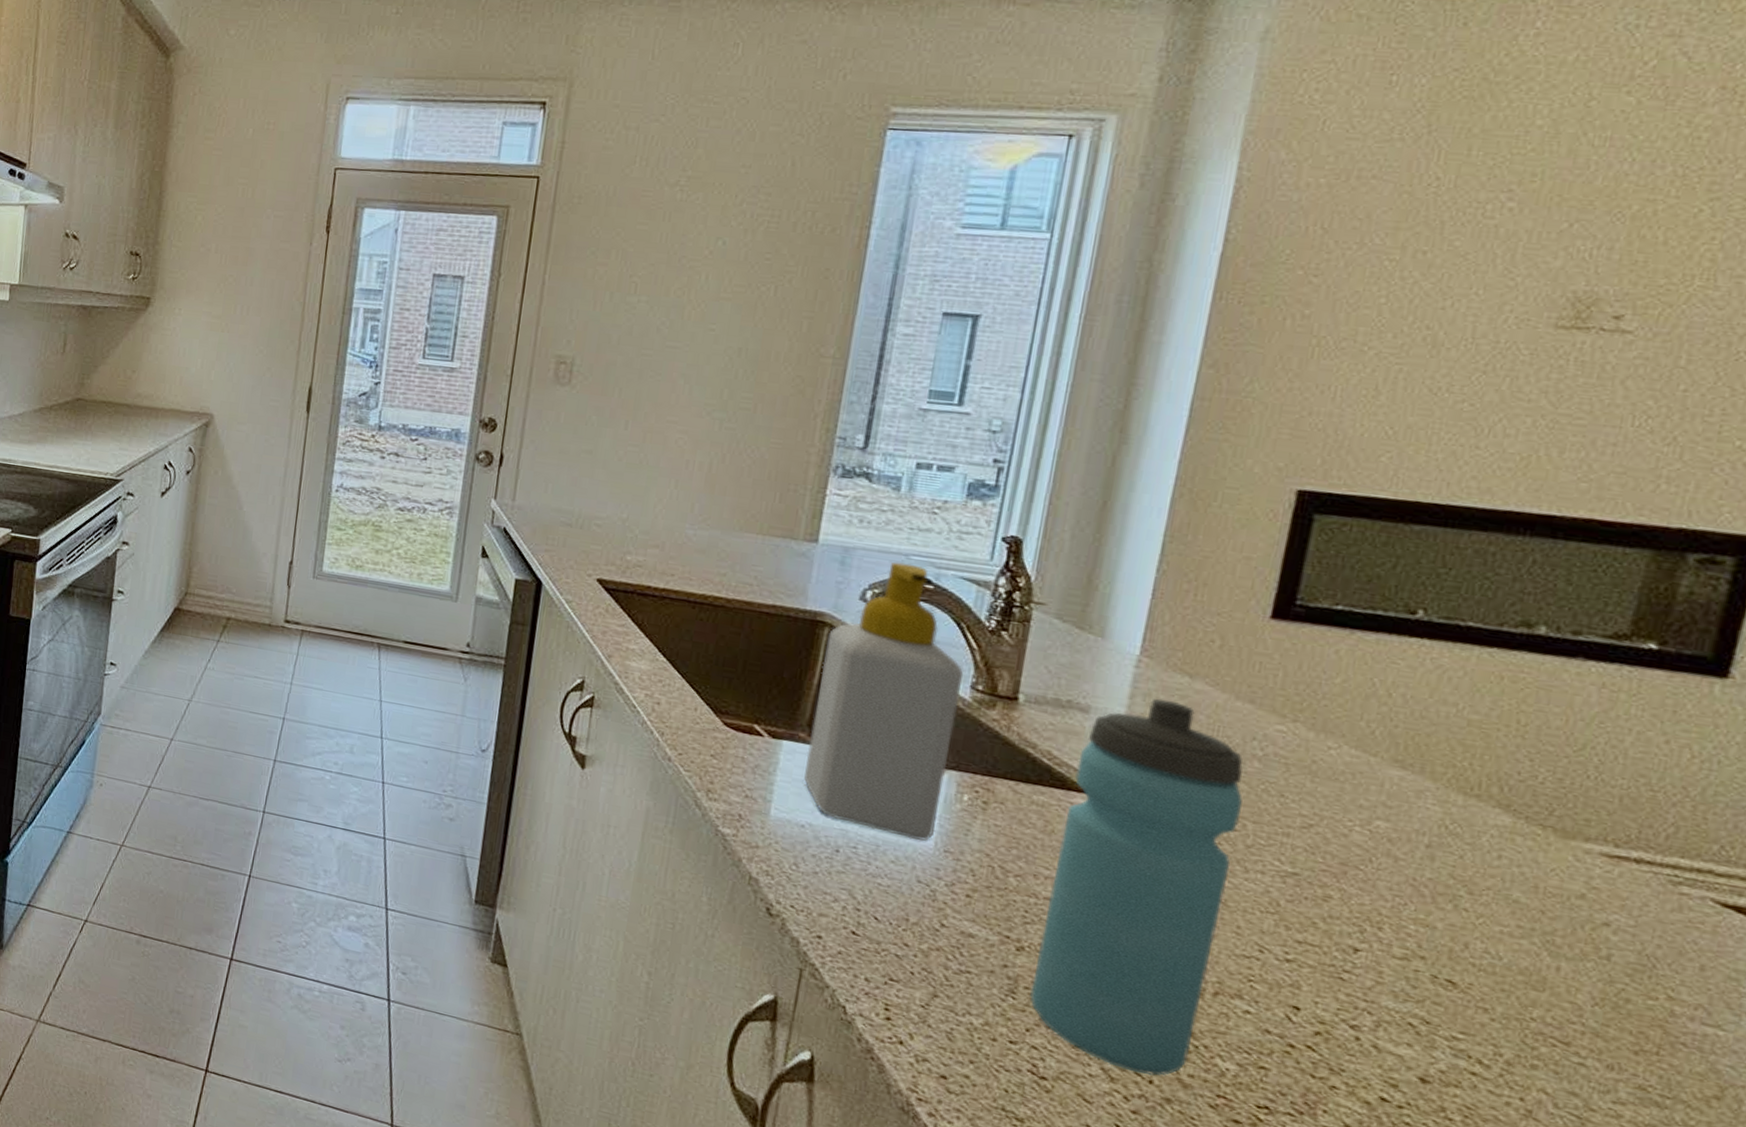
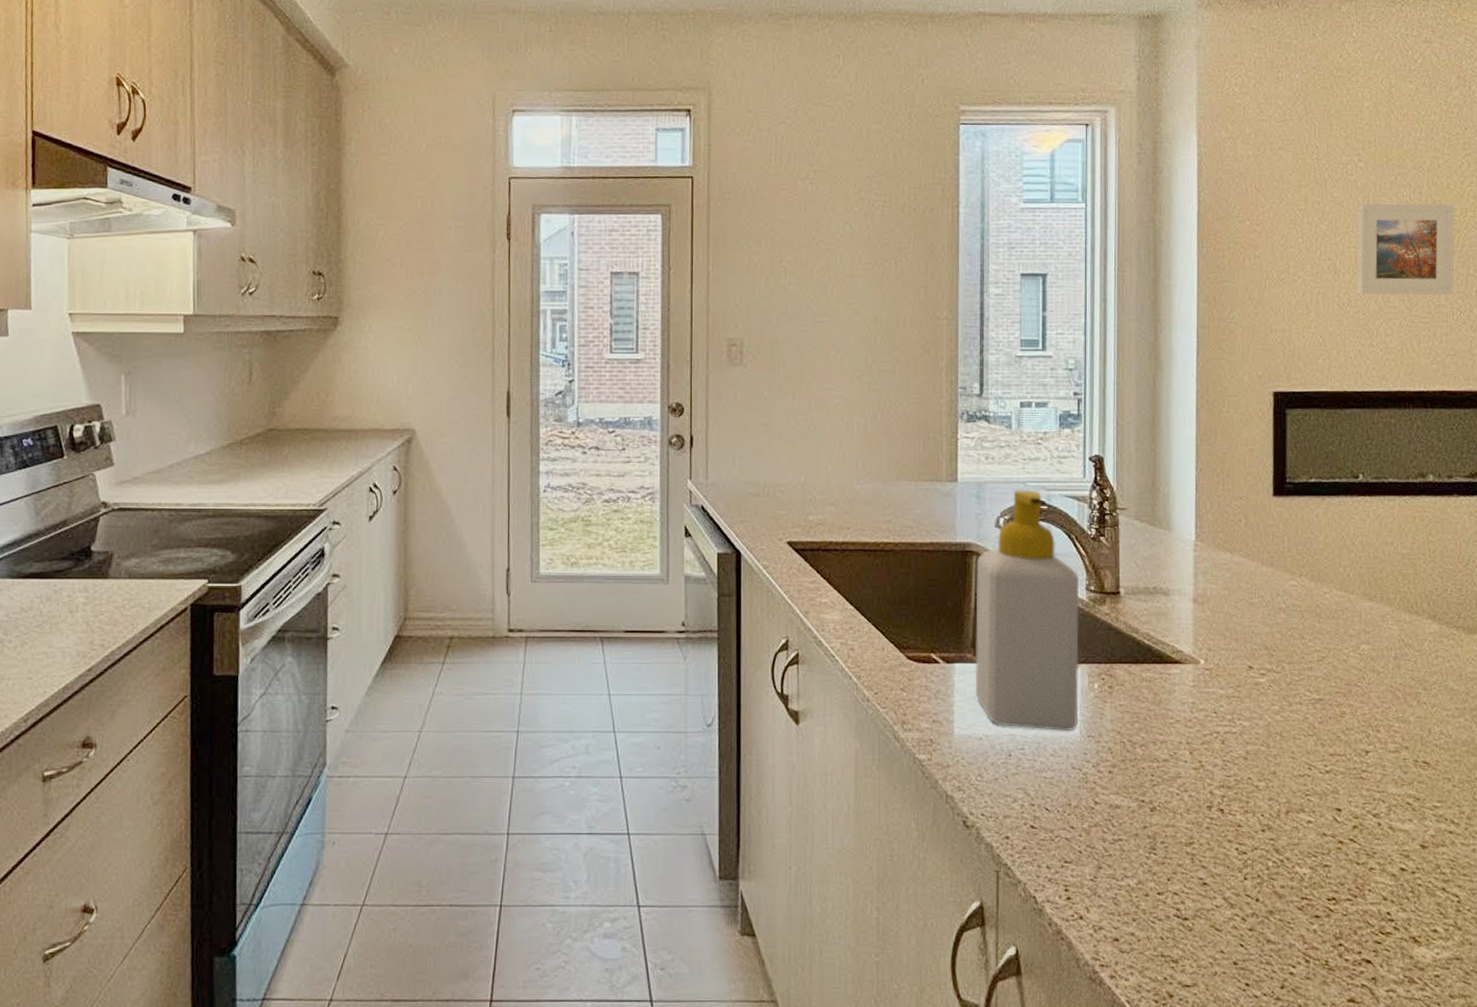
water bottle: present [1030,698,1243,1076] -> none [1165,574,1280,895]
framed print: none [1465,257,1671,393] -> present [1356,203,1455,296]

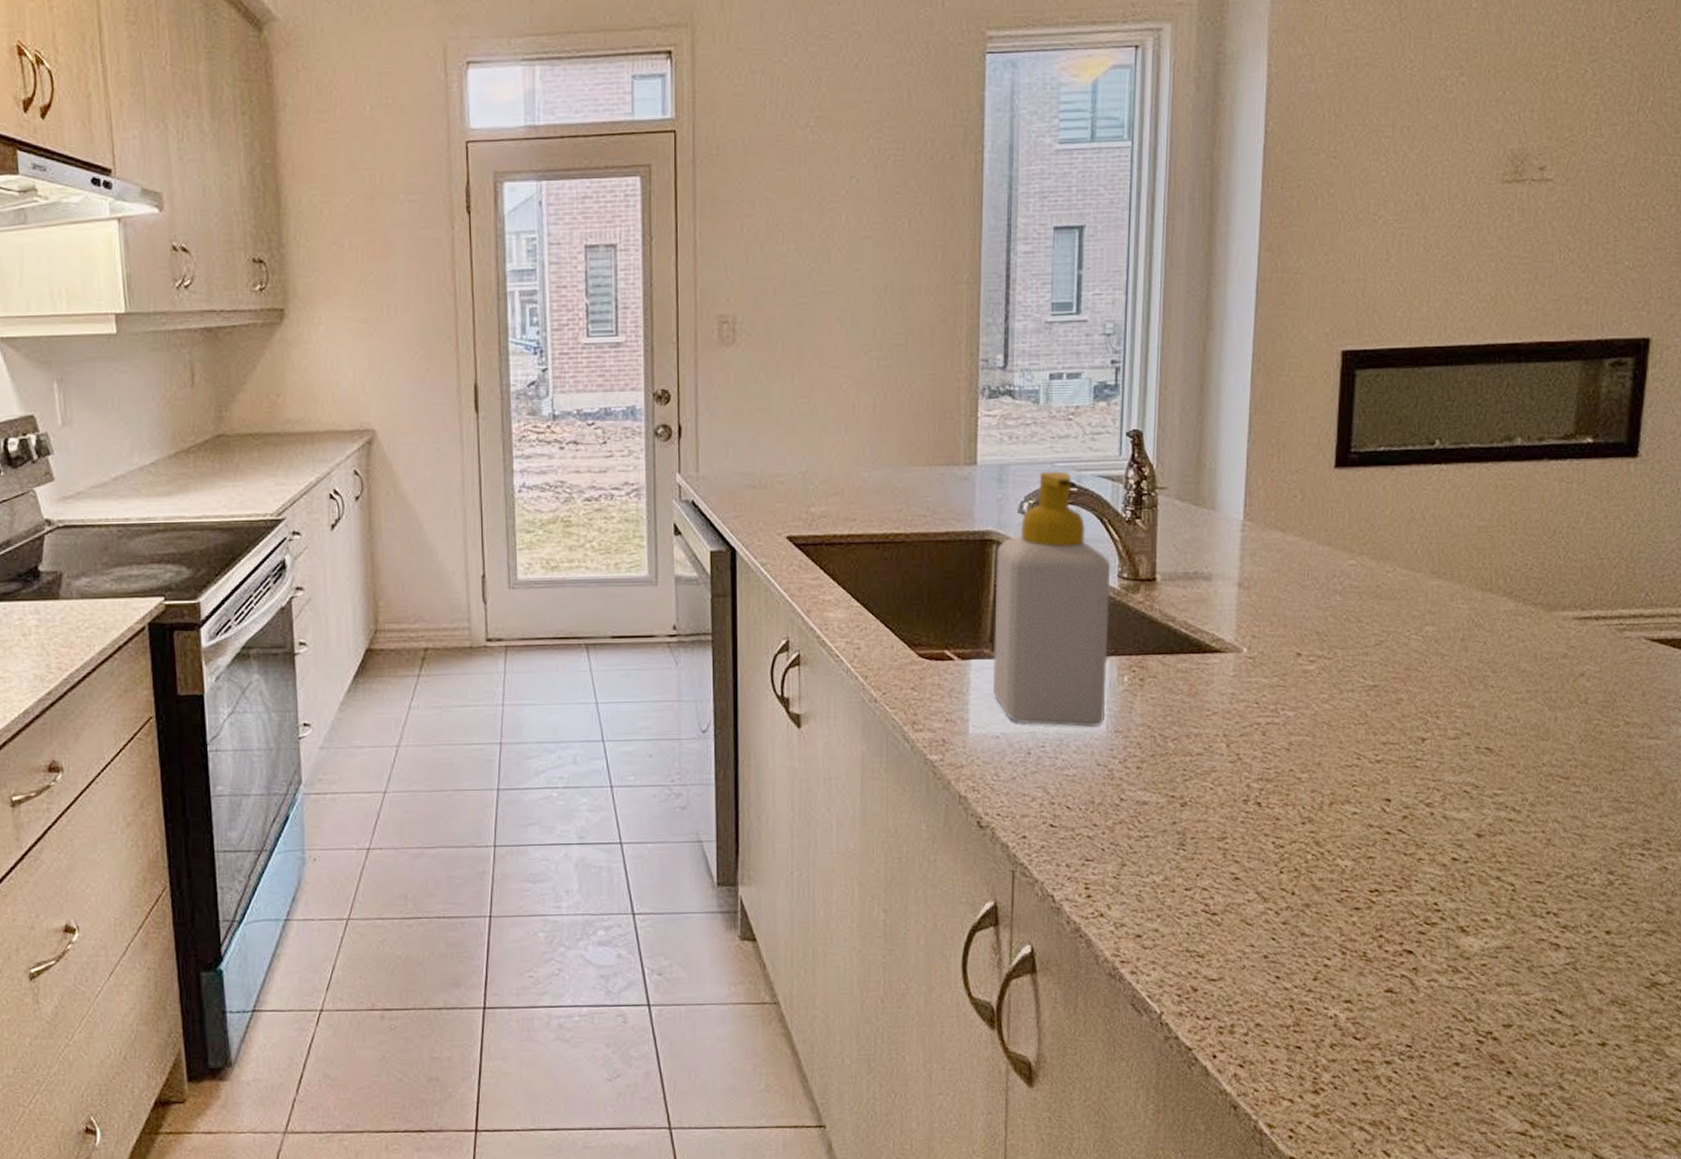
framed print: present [1356,203,1455,296] -> none [1447,122,1572,234]

